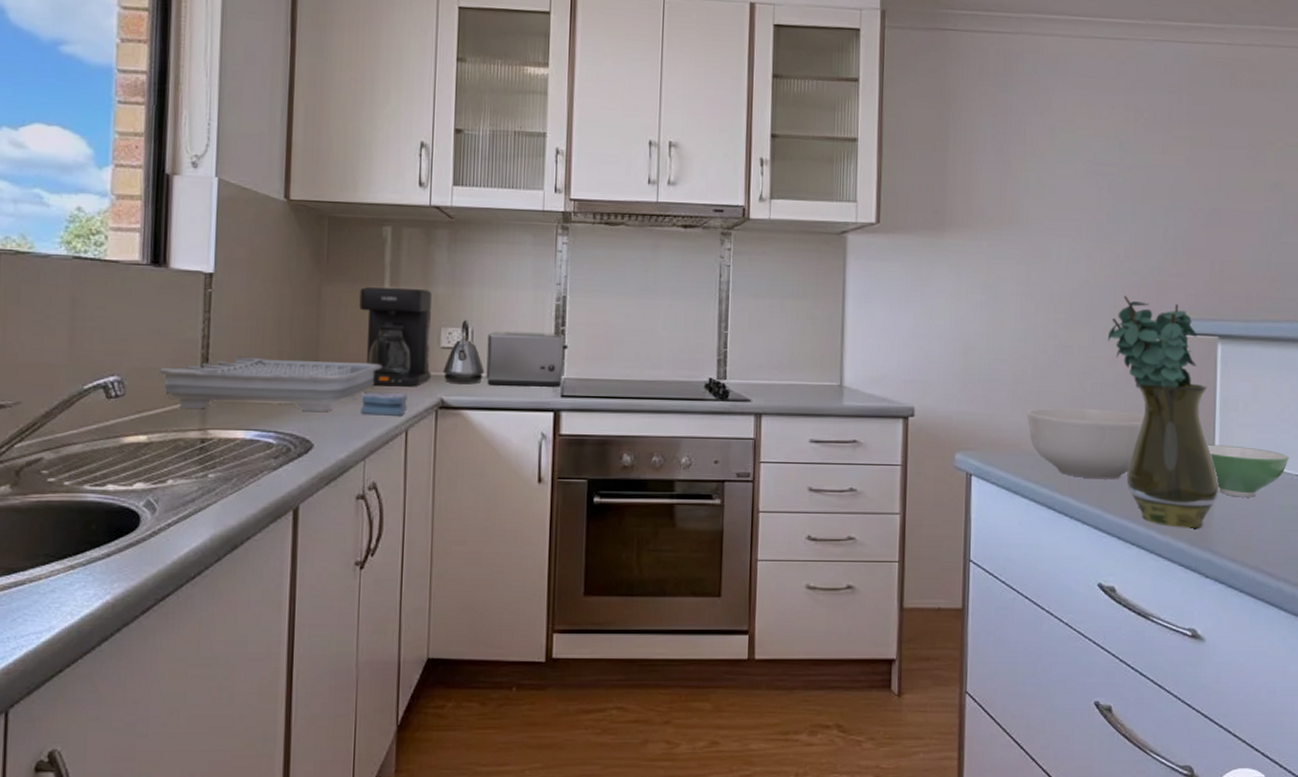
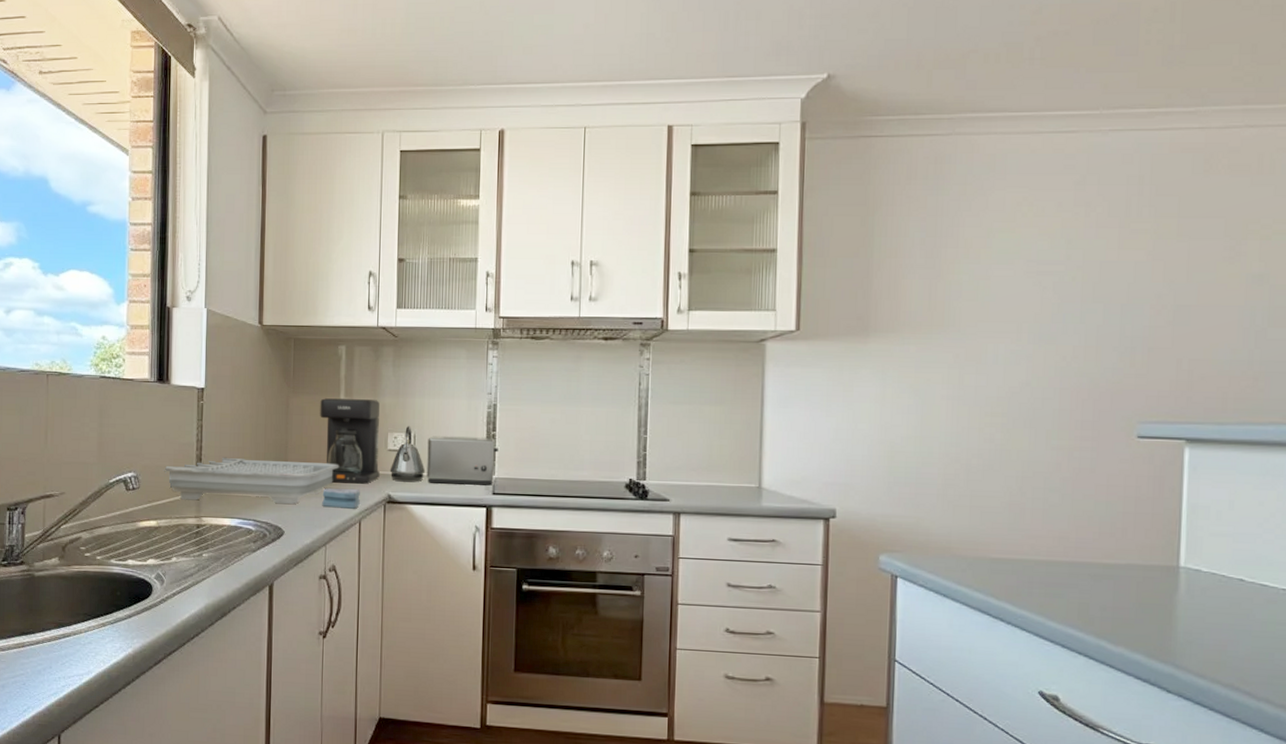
bowl: present [1026,407,1145,480] -> none [958,511,1095,587]
vase: present [1107,296,1219,528] -> none [1051,398,1184,641]
bowl: present [1208,444,1290,498] -> none [1171,554,1274,611]

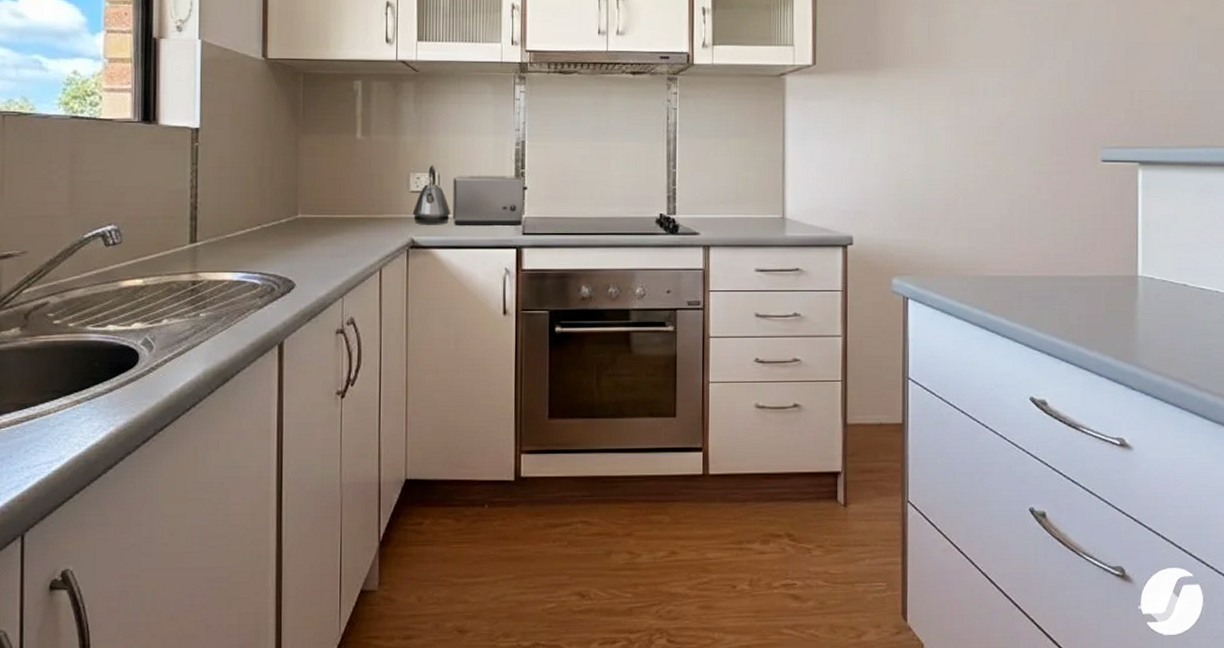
dish rack: present [163,458,340,505] -> none [150,206,357,254]
coffee maker: present [320,398,380,484] -> none [334,138,402,229]
sponge: present [322,488,360,509] -> none [338,234,380,256]

